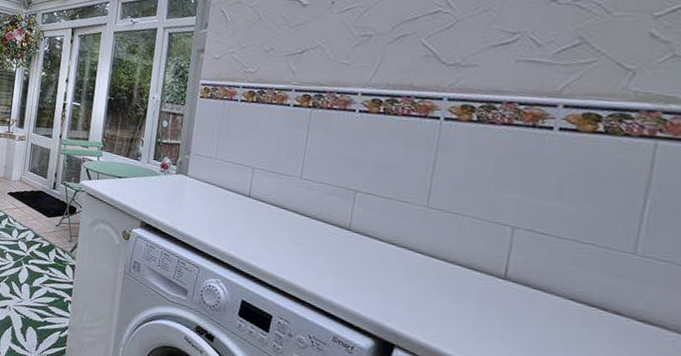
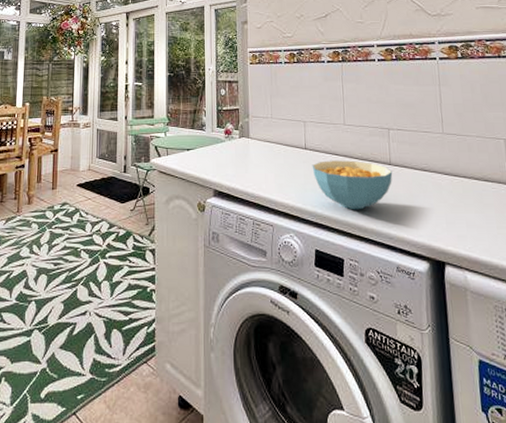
cereal bowl: none [253,212,351,271] -> present [312,160,393,210]

